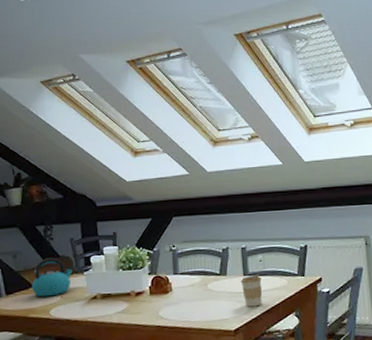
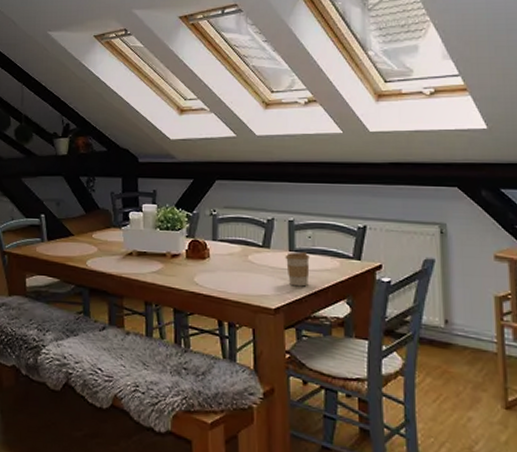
kettle: present [31,257,74,297] -> none [71,209,112,247]

